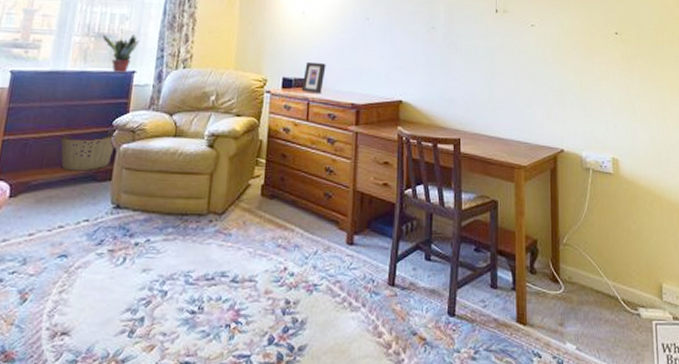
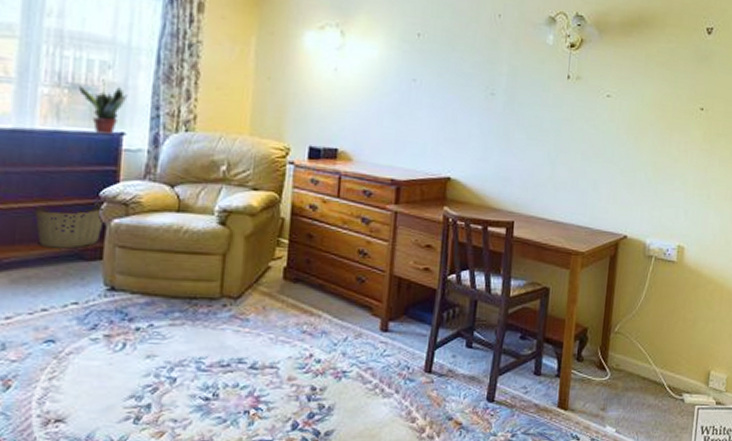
picture frame: present [301,61,326,94] -> none [331,128,362,167]

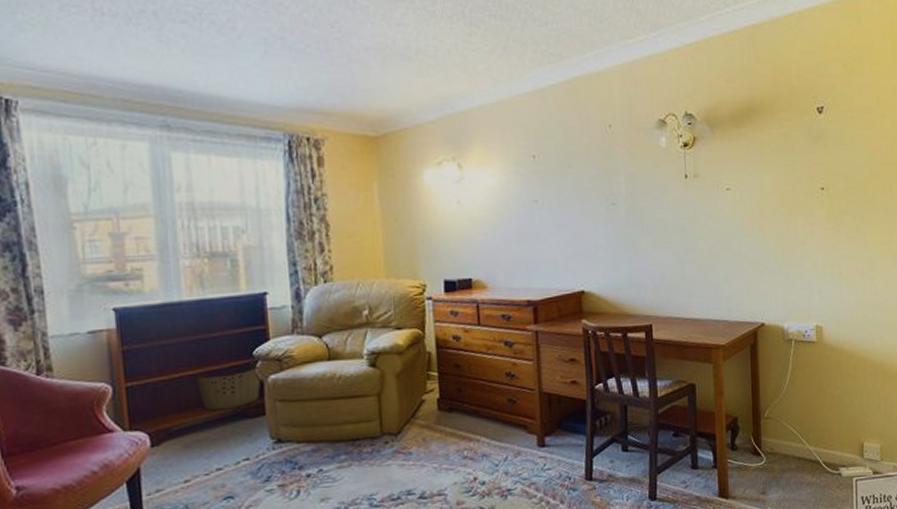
potted plant: present [77,79,128,135] -> none [216,244,265,298]

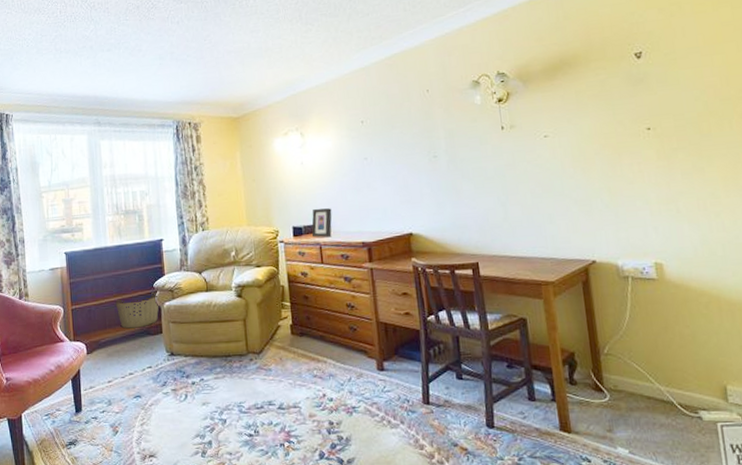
picture frame: none [467,258,493,295] -> present [311,208,332,238]

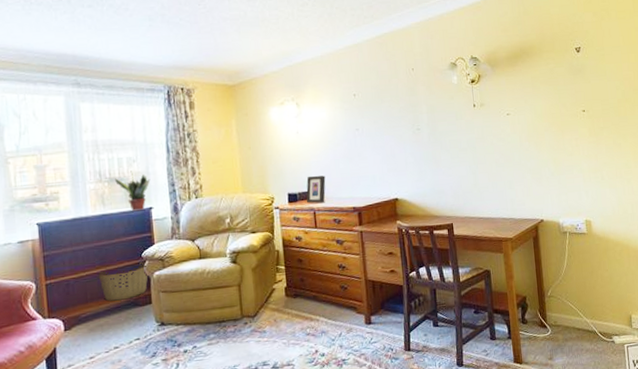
potted plant: none [129,203,161,243] -> present [114,170,151,212]

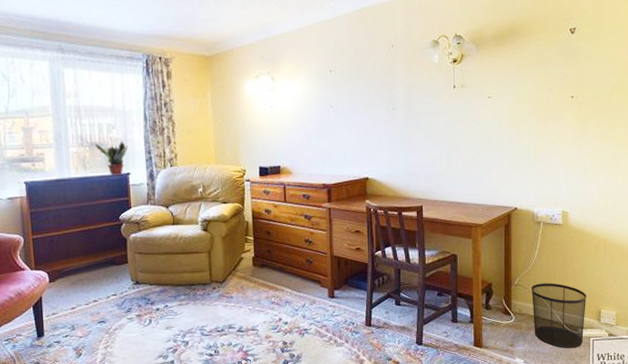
basket: present [98,262,148,301] -> none [79,224,125,259]
picture frame: present [306,175,326,204] -> none [276,150,297,179]
waste bin: none [563,291,618,358] -> present [530,283,586,348]

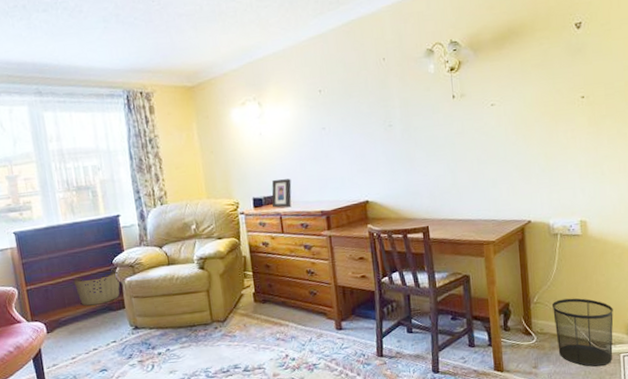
basket: none [79,224,125,259] -> present [73,269,120,306]
potted plant: present [94,137,129,176] -> none [81,179,116,220]
picture frame: none [276,150,297,179] -> present [271,178,292,208]

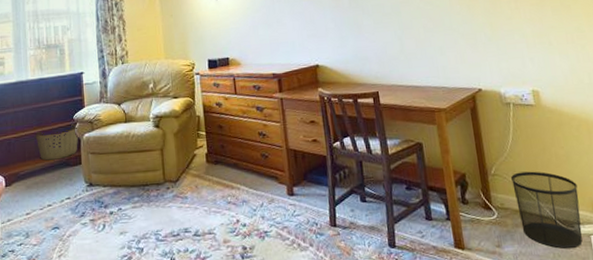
picture frame: present [271,178,292,208] -> none [225,42,245,70]

